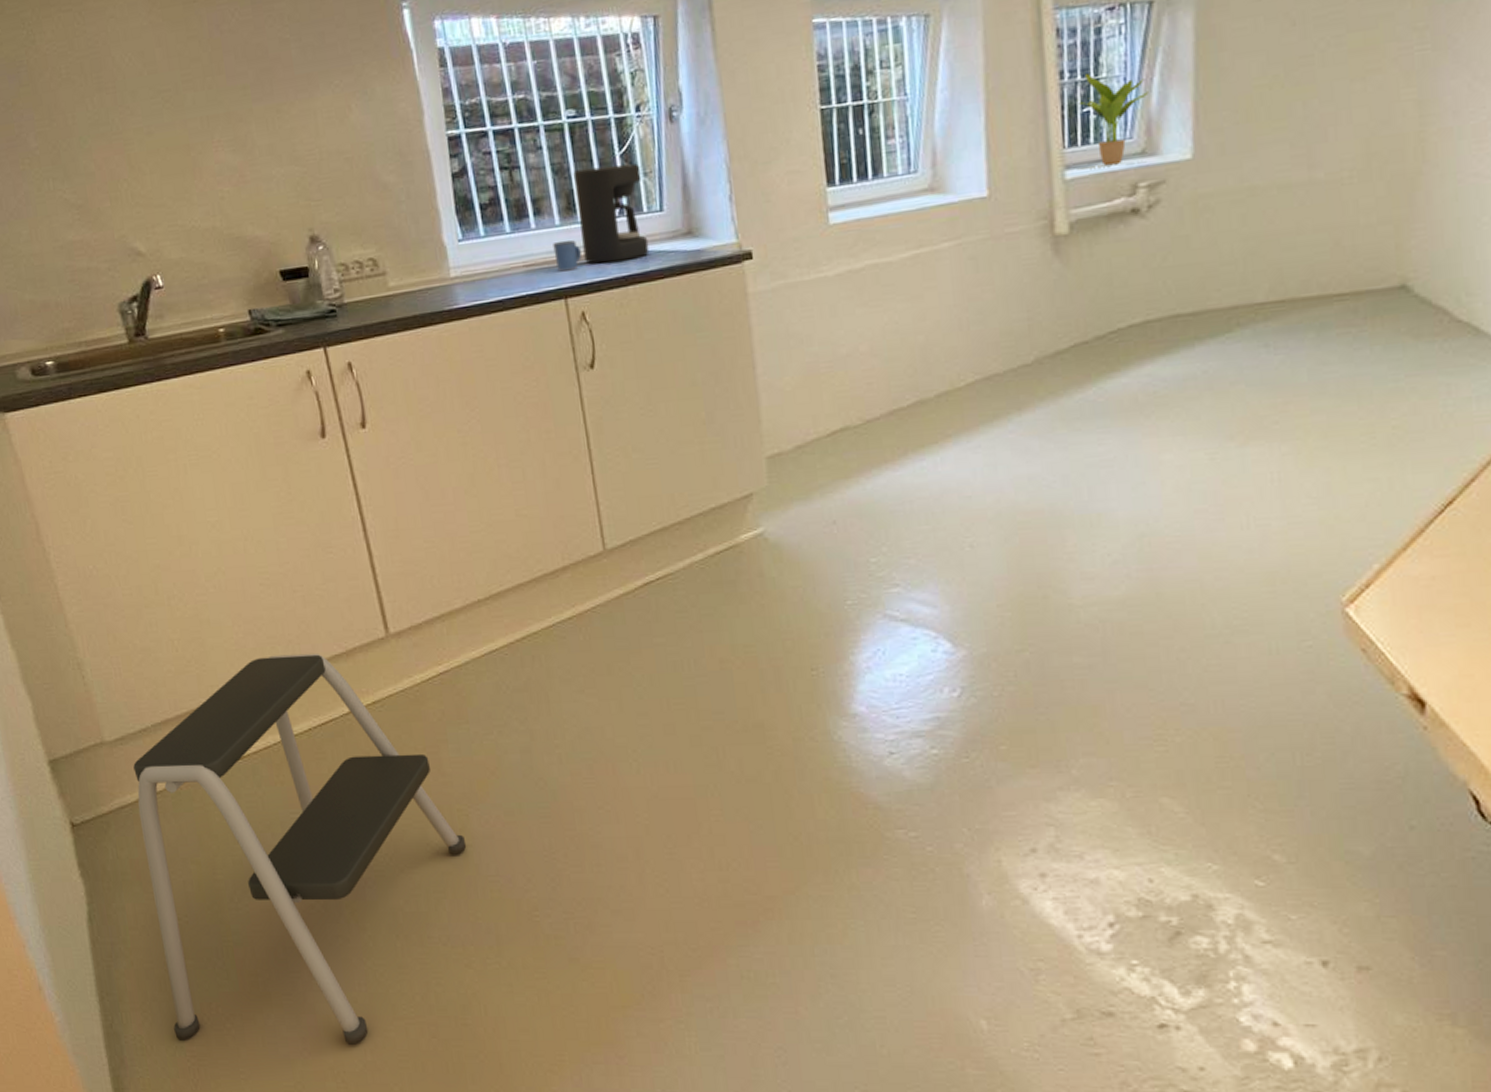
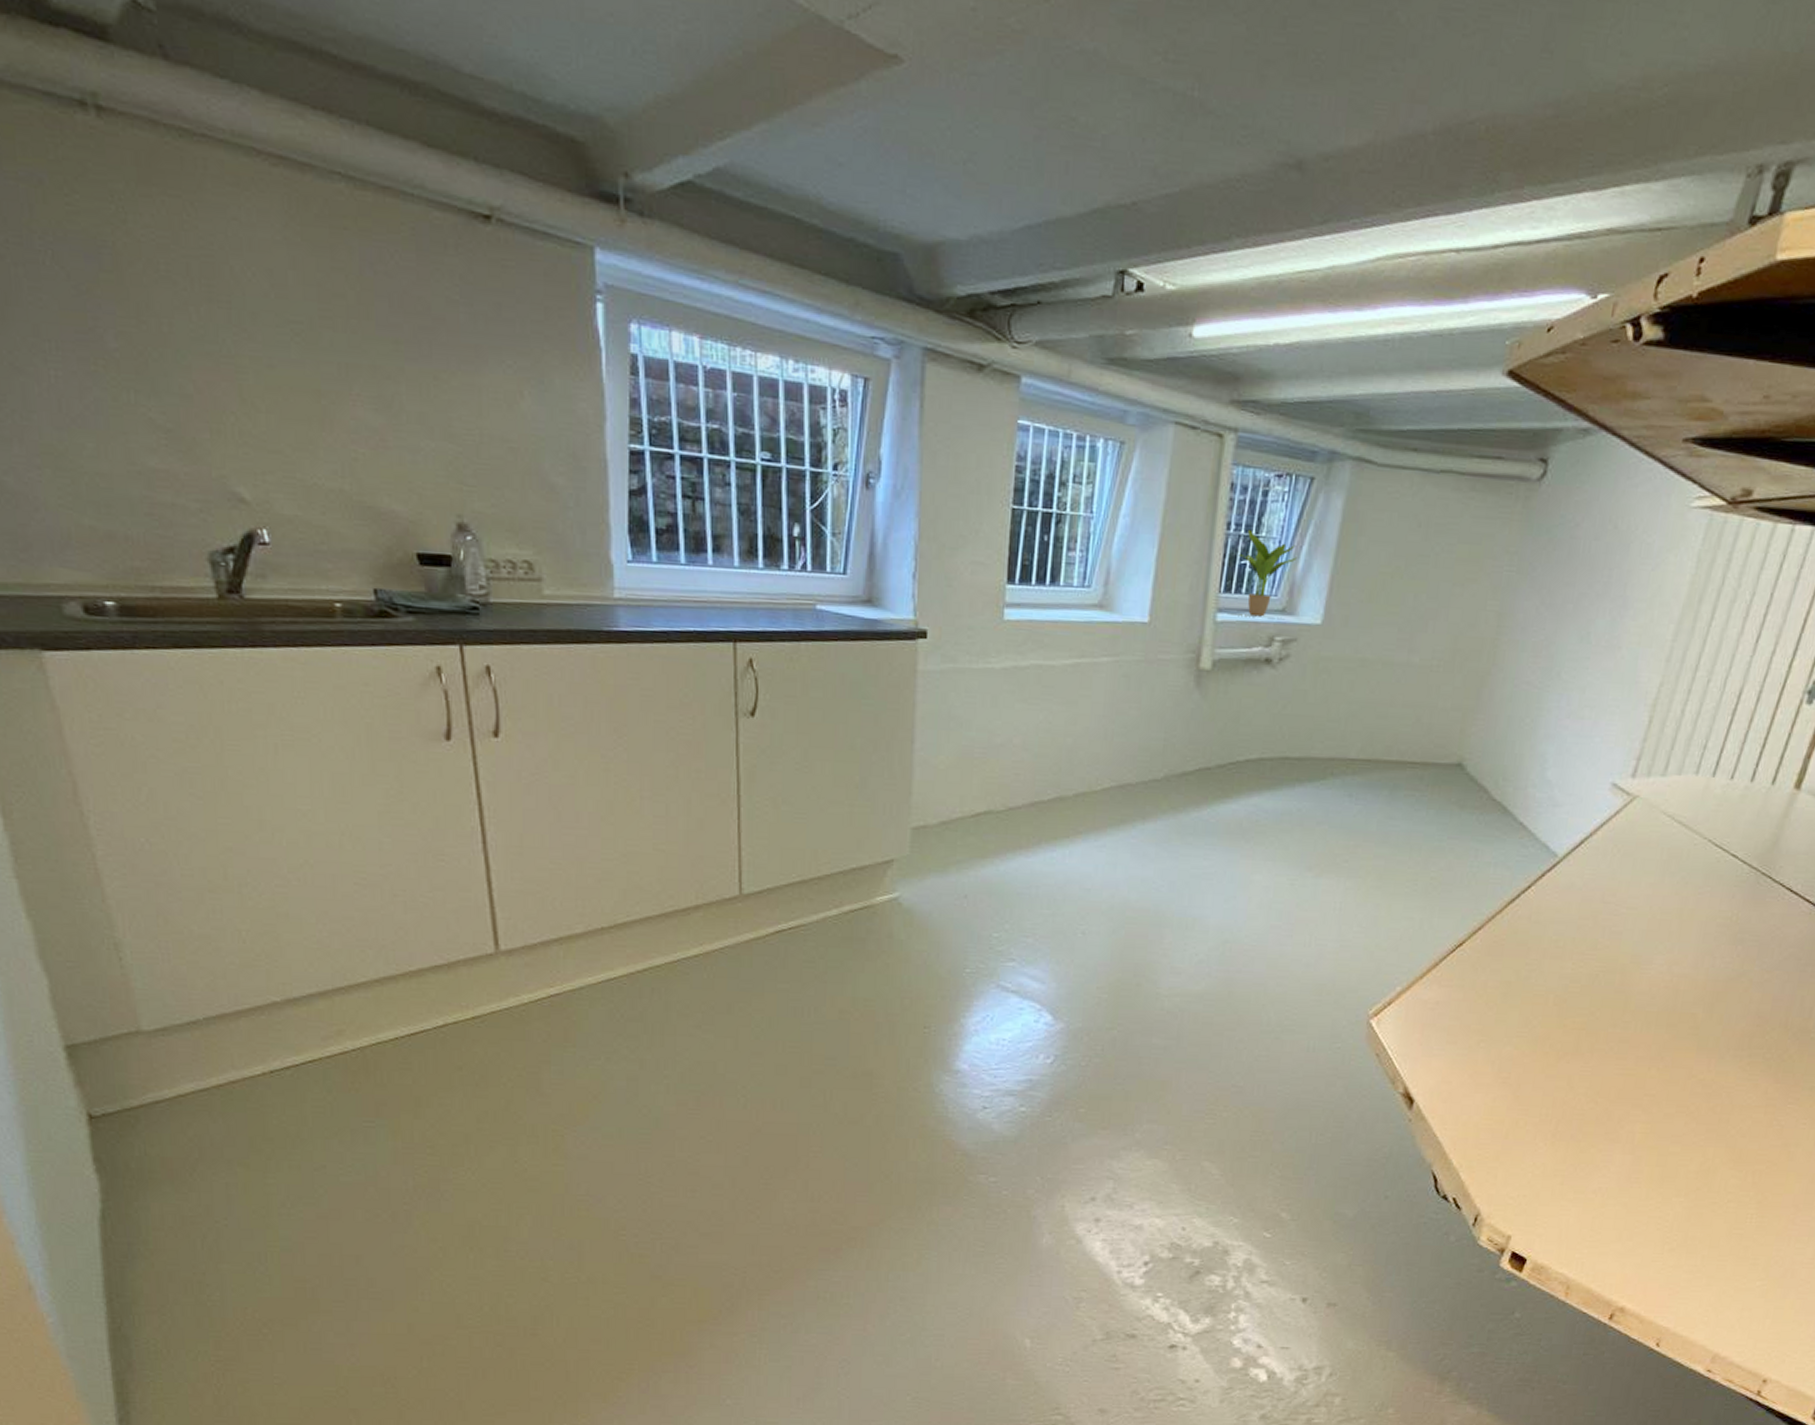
step stool: present [133,653,467,1045] -> none [176,959,558,1352]
mug: present [553,240,581,272] -> none [728,583,757,615]
coffee maker: present [573,163,650,264] -> none [759,515,829,617]

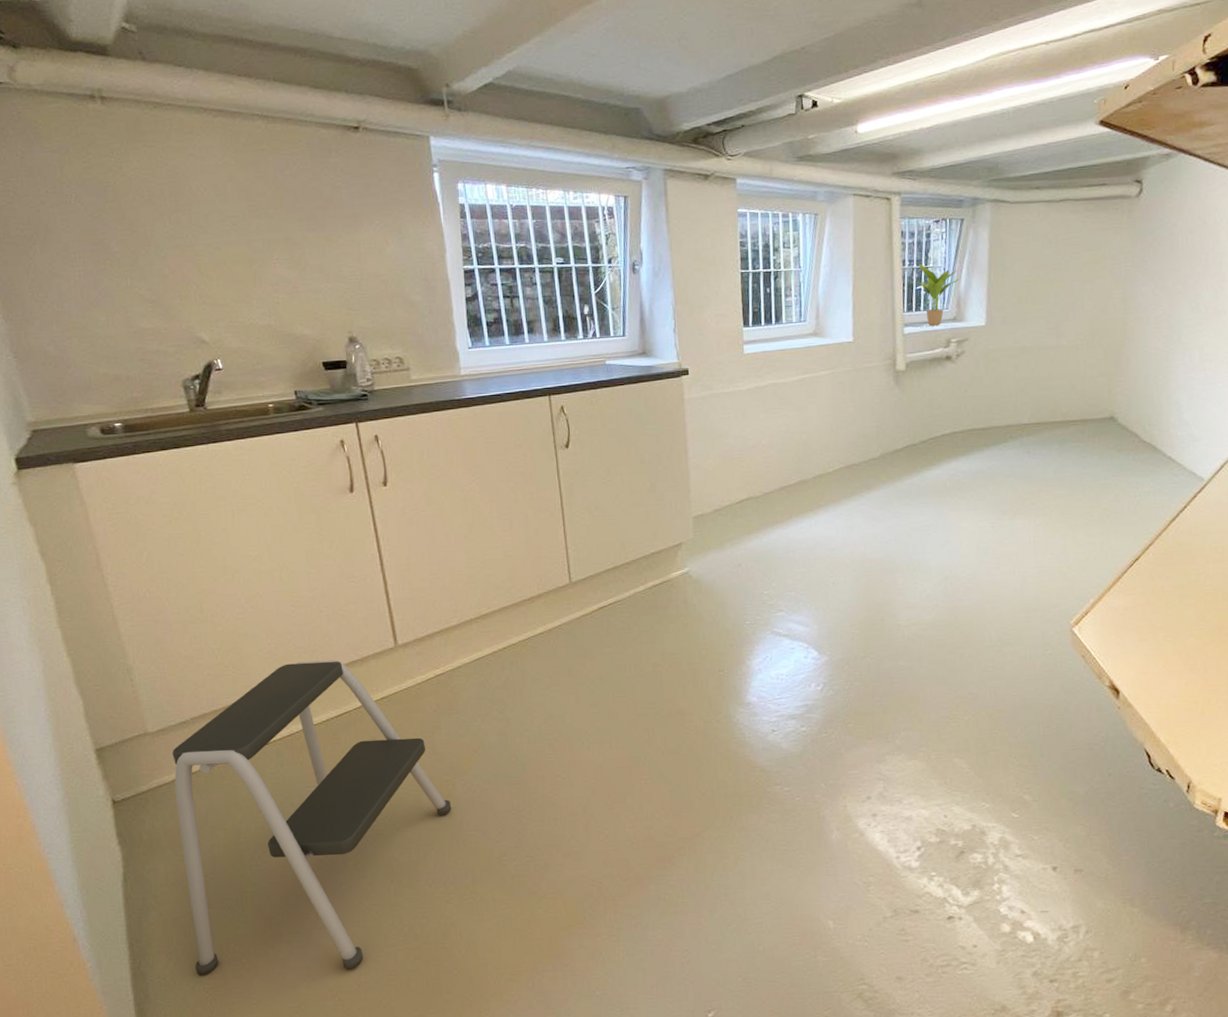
step stool: none [176,959,558,1352] -> present [172,659,452,976]

